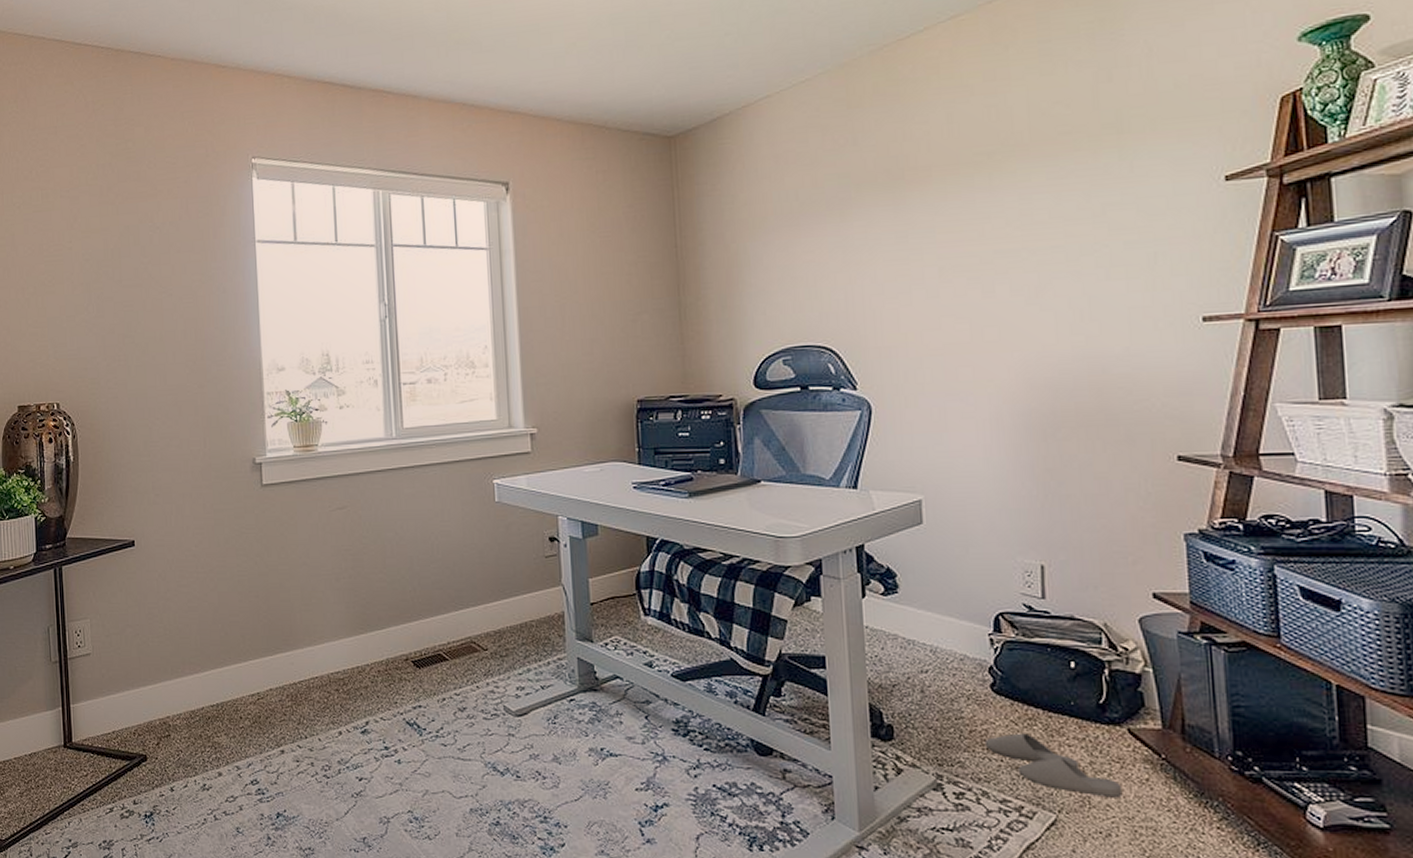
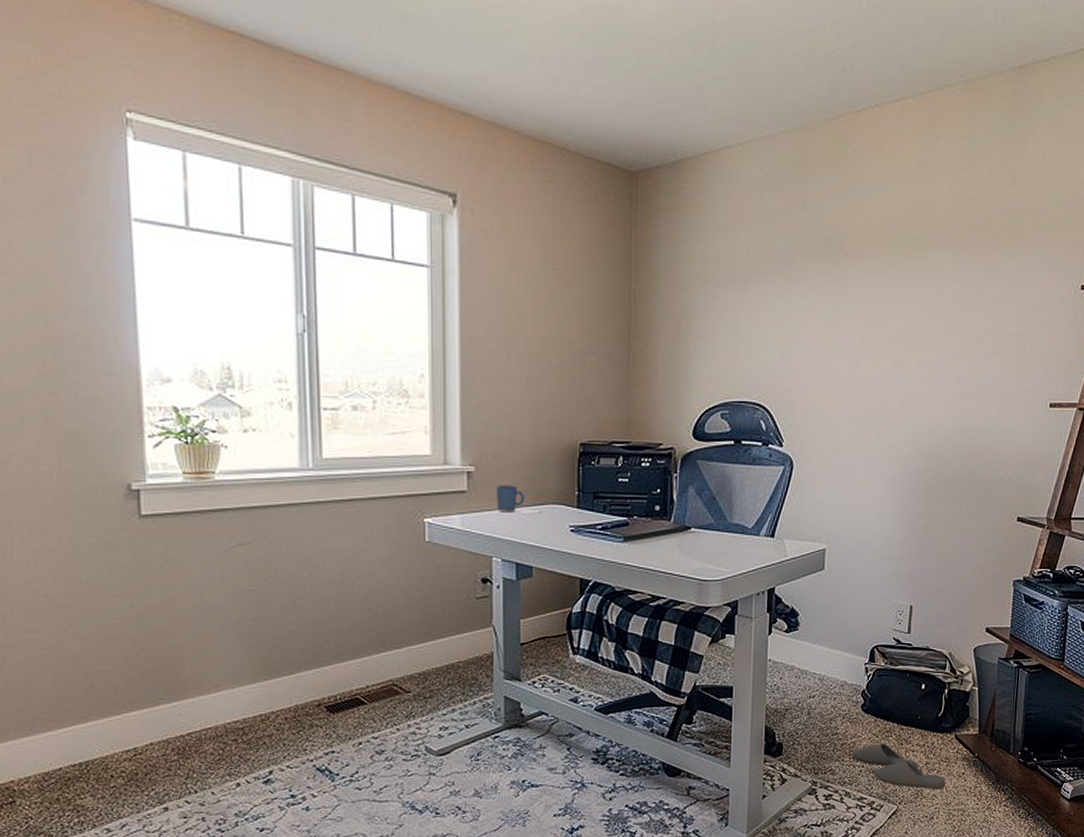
mug: none [558,445,586,472] -> present [496,485,524,513]

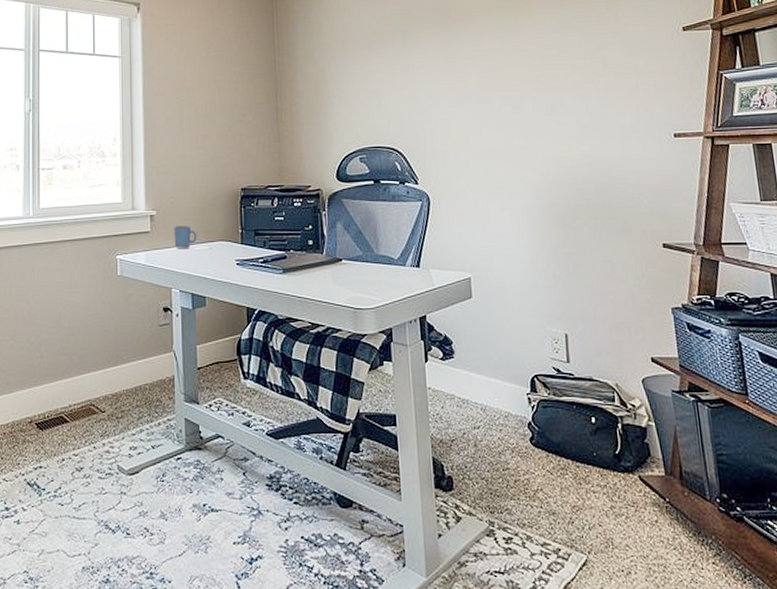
slippers: present [851,743,946,789] -> none [526,482,638,539]

